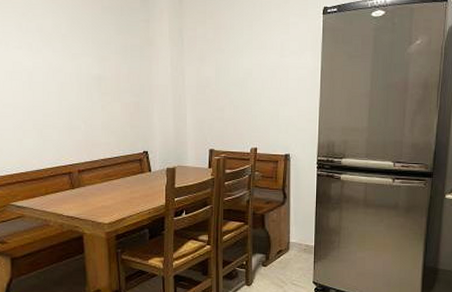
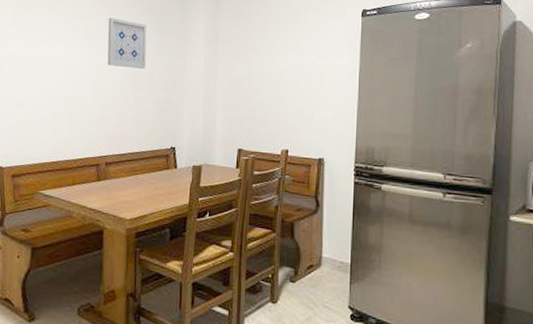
wall art: none [64,17,111,72] -> present [107,17,147,69]

